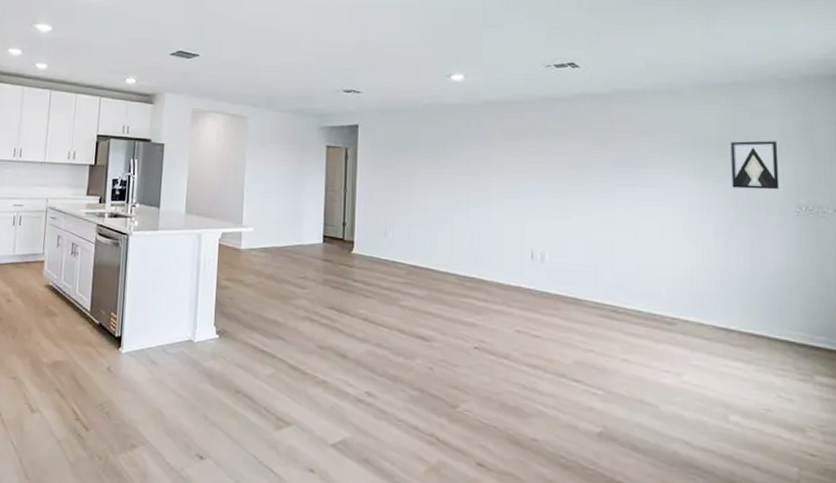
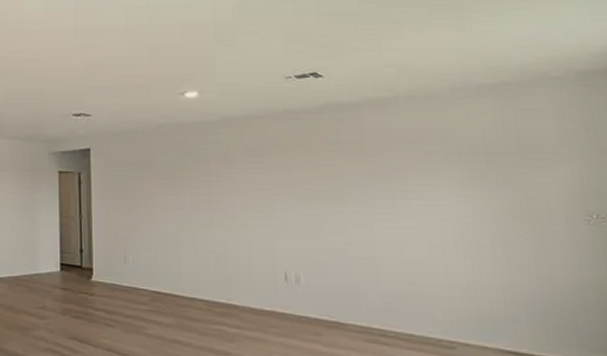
wall art: present [730,140,780,190] -> none [501,144,564,197]

